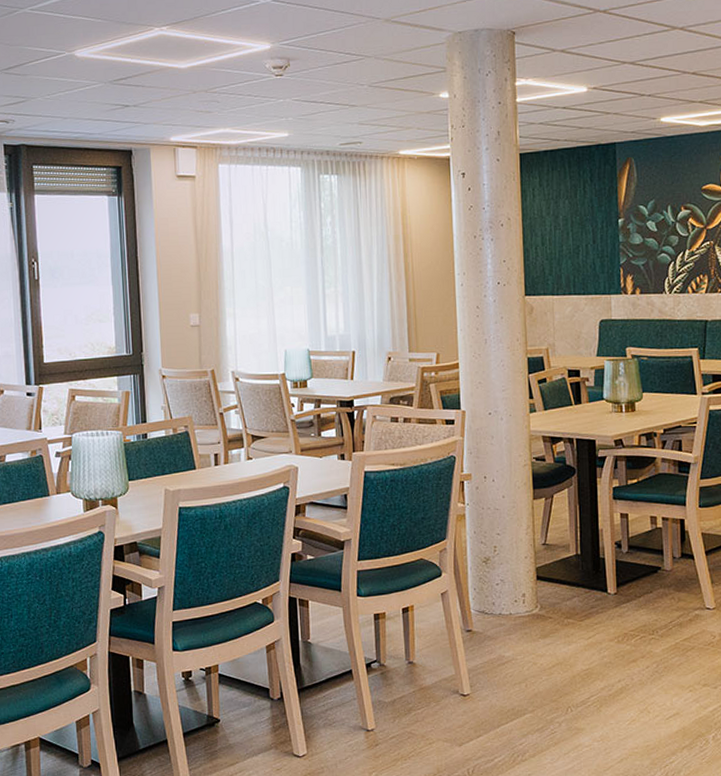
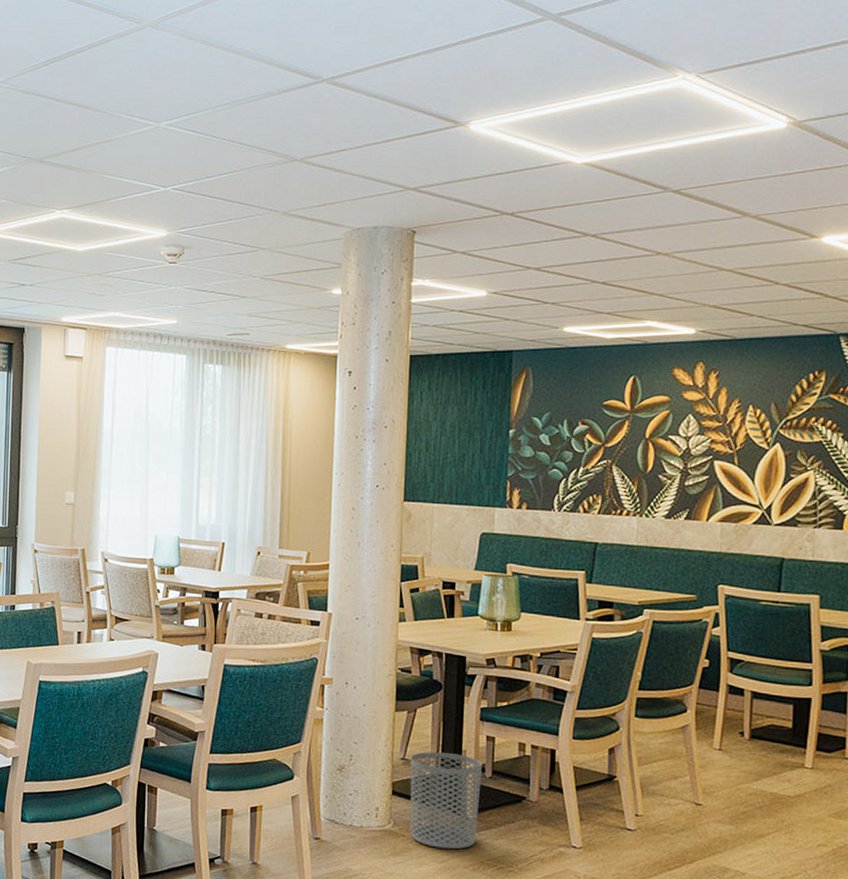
waste bin: none [552,533,619,626] -> present [410,752,482,850]

